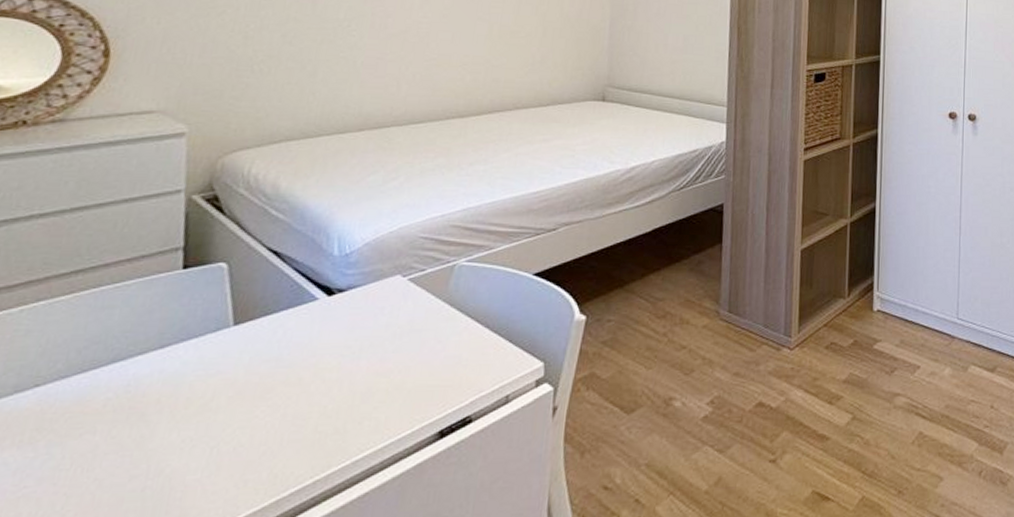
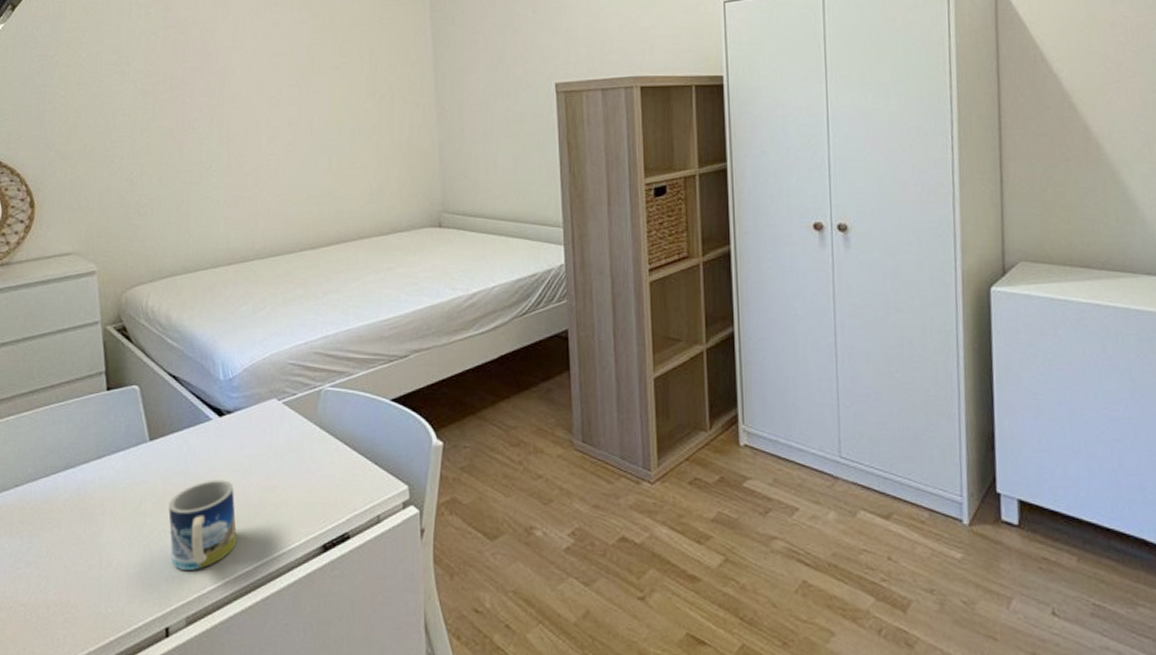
mug: none [246,366,338,472] -> present [168,480,237,570]

